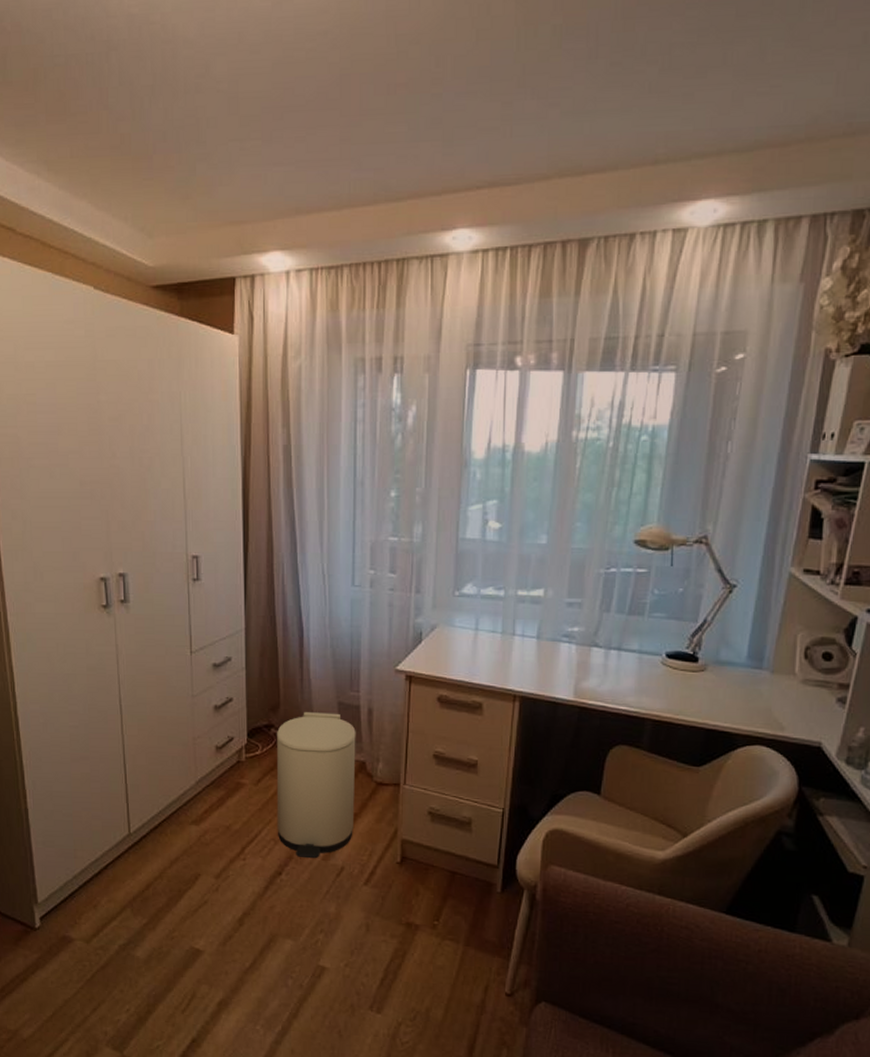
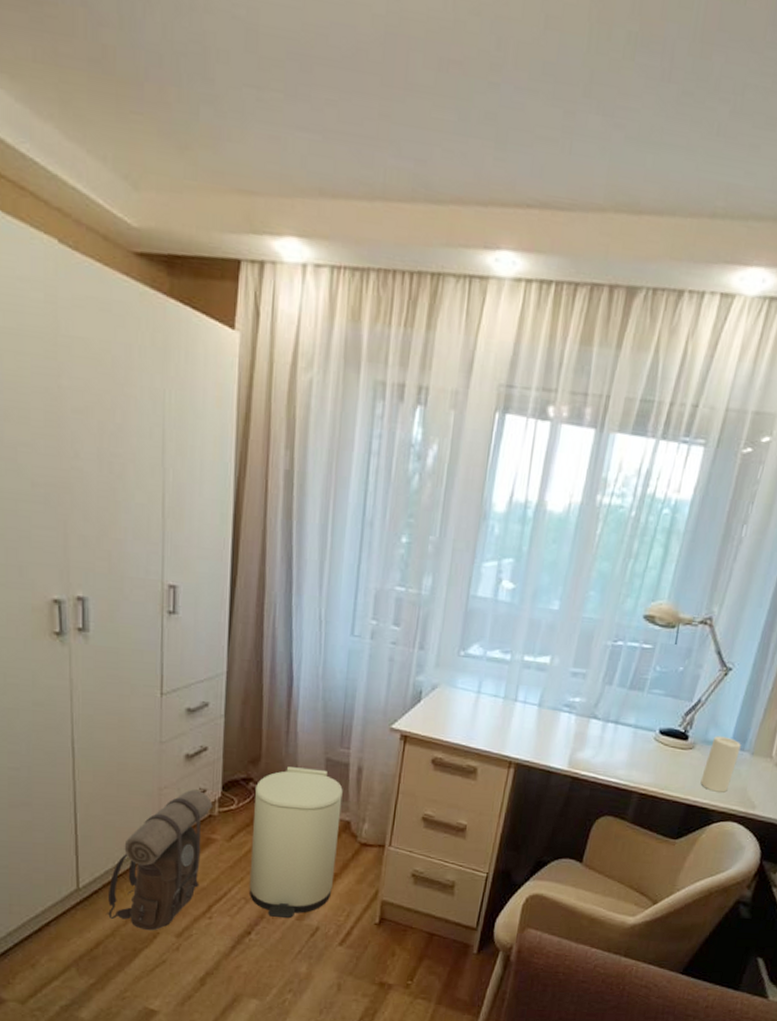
backpack: none [155,737,240,873] -> present [107,789,213,931]
candle: none [718,655,758,715] -> present [700,736,741,793]

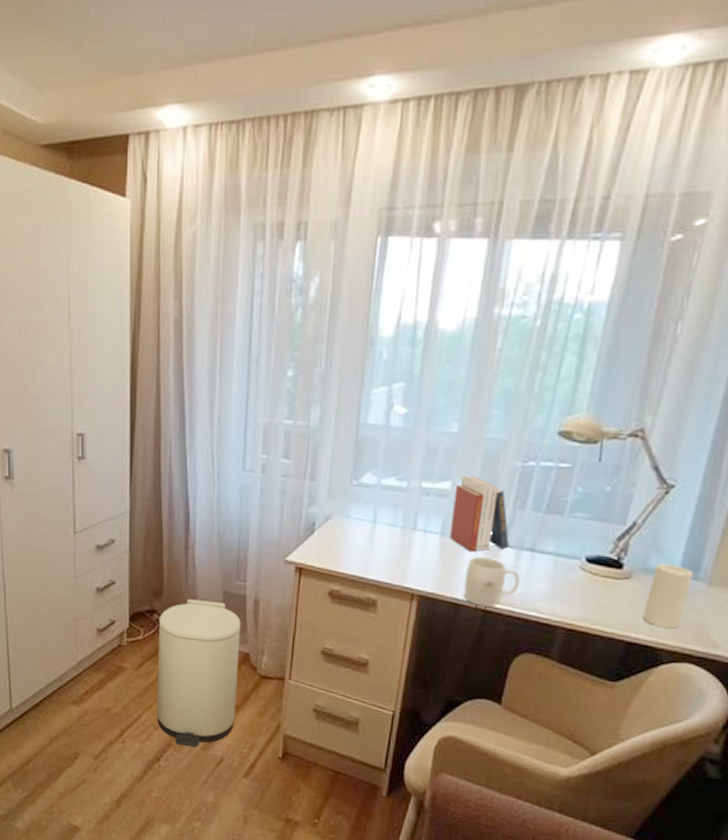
backpack: present [107,789,213,931] -> none [35,620,122,752]
books: none [546,648,598,723] -> present [449,472,509,552]
mug: none [555,727,605,774] -> present [463,556,520,607]

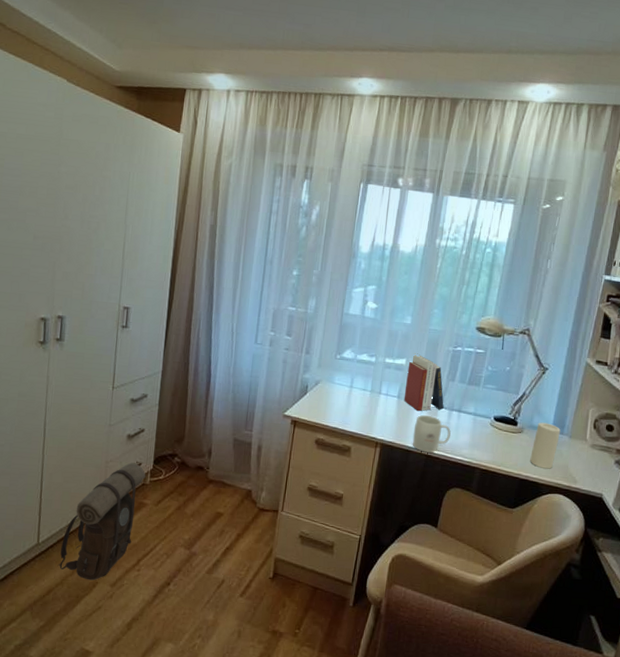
backpack: none [35,620,122,752] -> present [58,462,146,581]
pedal bin: present [156,599,241,748] -> none [170,445,246,572]

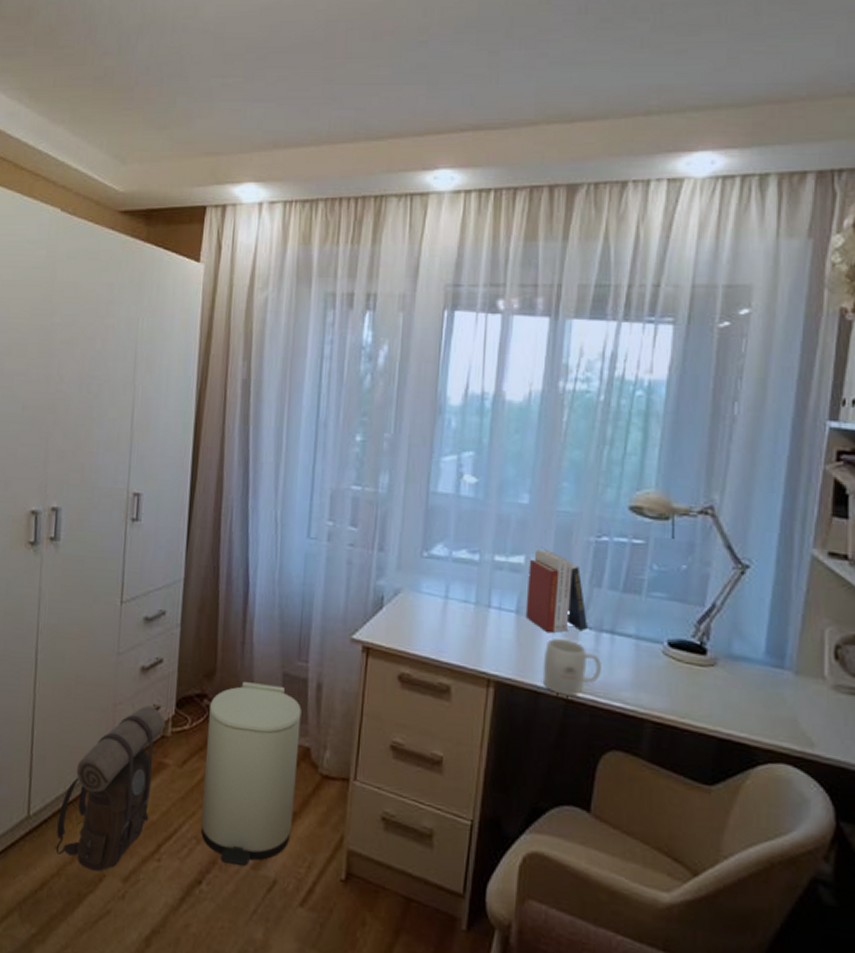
pedal bin: none [170,445,246,572] -> present [200,682,302,867]
candle: present [530,422,561,469] -> none [732,649,779,724]

